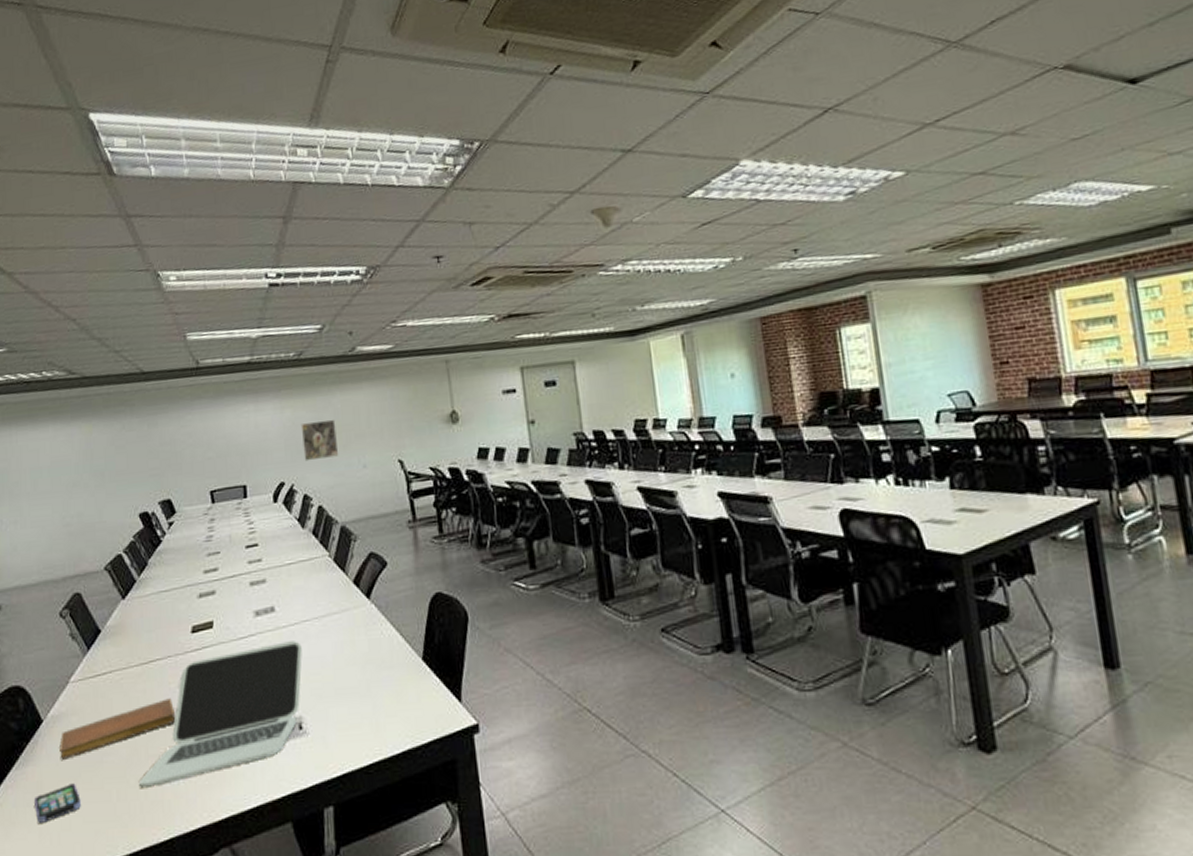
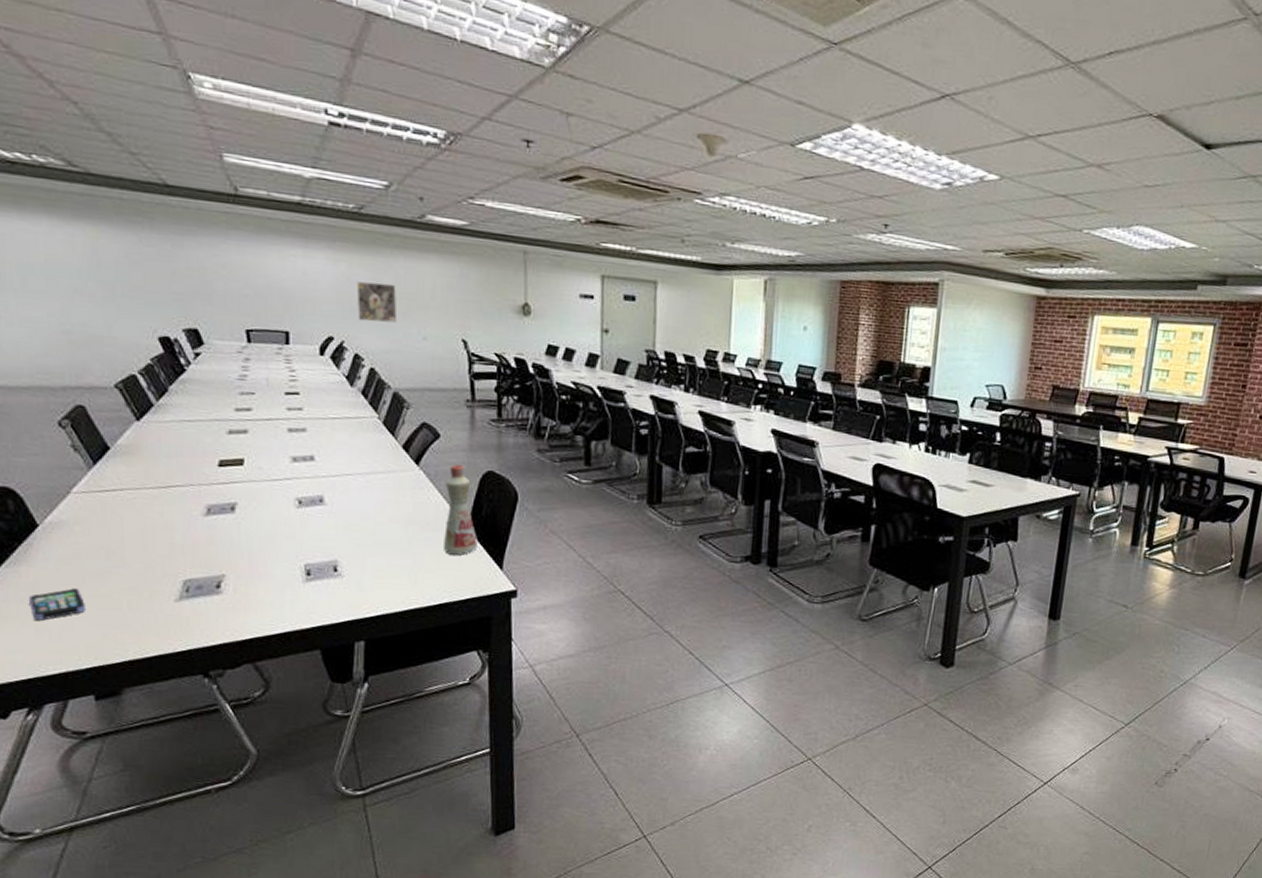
notebook: present [59,698,176,760] -> none [59,524,198,565]
laptop: present [138,641,302,789] -> none [153,490,342,603]
bottle: none [396,590,434,694] -> present [442,463,478,556]

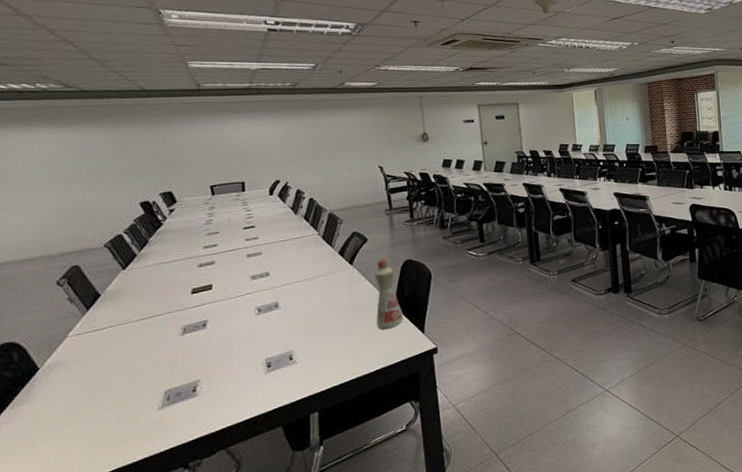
smartphone: present [29,588,87,621] -> none [31,415,82,449]
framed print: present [356,282,398,323] -> none [295,134,329,165]

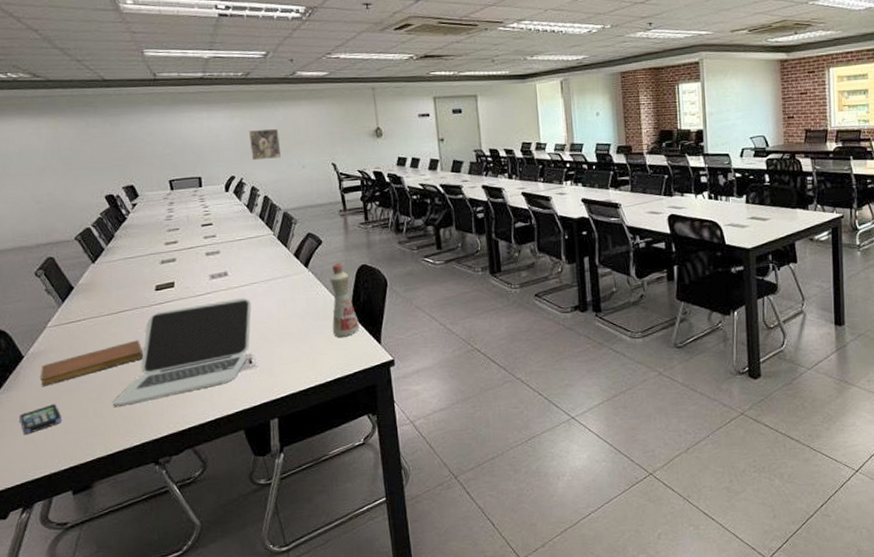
smartphone: none [31,415,82,449] -> present [19,404,63,434]
notebook: none [57,344,176,398] -> present [40,340,144,386]
laptop: none [139,297,293,414] -> present [112,298,252,408]
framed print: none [295,134,329,165] -> present [248,128,282,161]

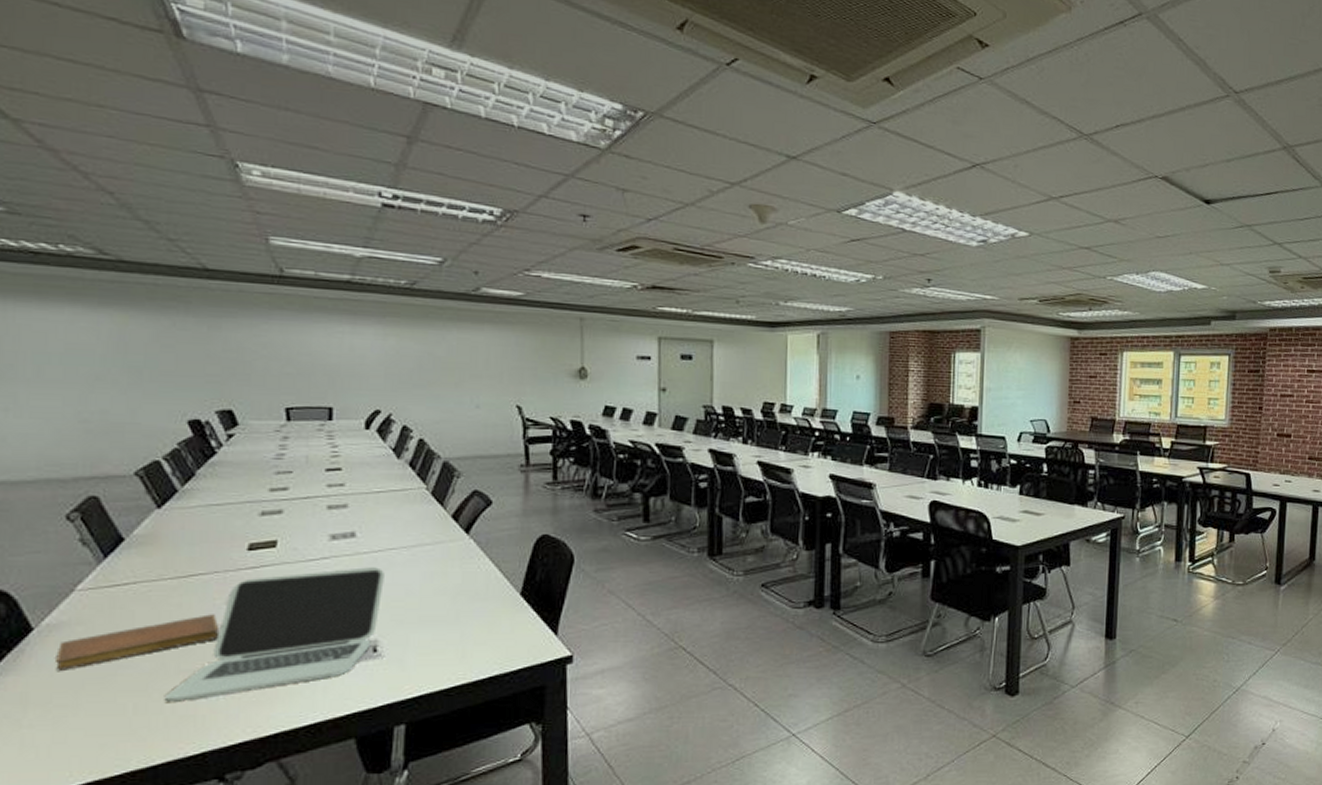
smartphone: present [19,404,63,434] -> none [15,695,84,736]
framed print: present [248,128,282,161] -> none [406,354,449,394]
bottle: present [329,262,359,338] -> none [493,529,531,625]

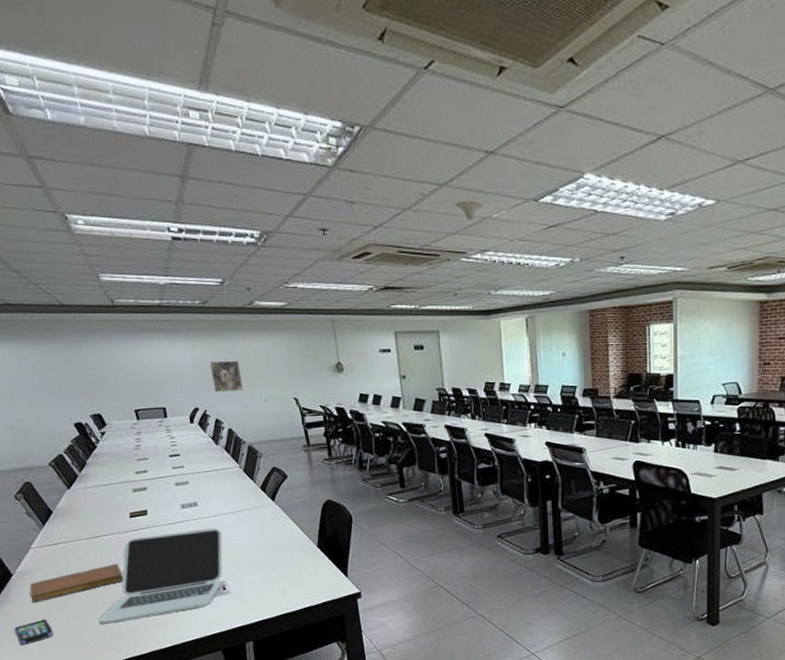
smartphone: none [15,695,84,736] -> present [14,619,55,645]
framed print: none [406,354,449,394] -> present [209,360,244,393]

